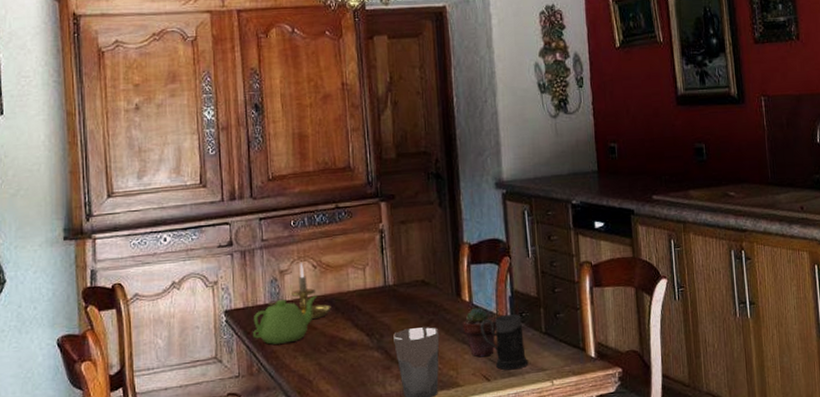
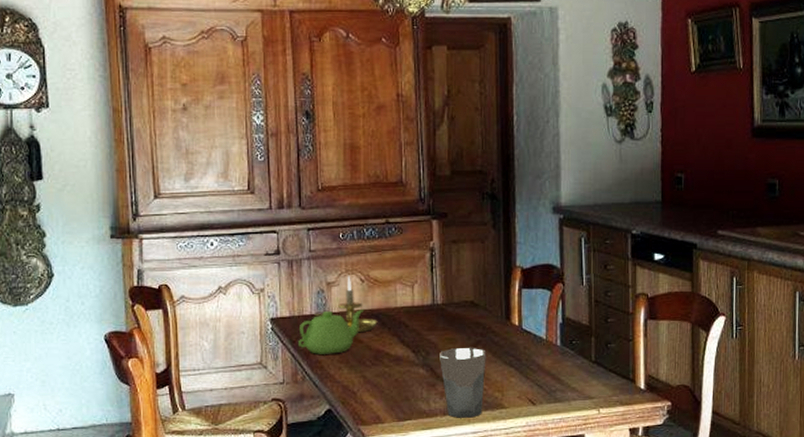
potted succulent: present [463,307,497,357] -> none [511,332,546,381]
mug: present [479,314,529,370] -> none [528,340,576,396]

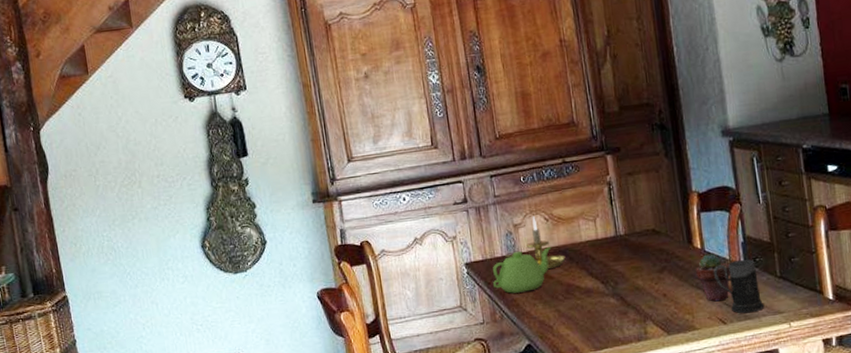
drinking glass: present [440,347,486,418] -> none [627,273,675,343]
potted succulent: none [511,332,546,381] -> present [696,253,731,302]
mug: none [528,340,576,396] -> present [713,259,765,314]

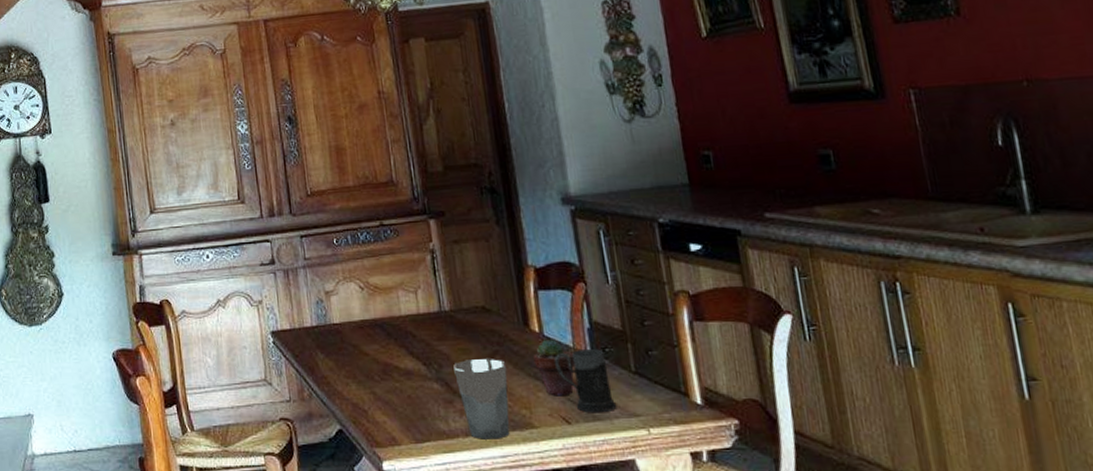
teapot: present [493,247,552,293] -> none [301,319,367,369]
candle holder: present [505,216,566,270] -> none [315,284,383,345]
drinking glass: none [627,273,675,343] -> present [453,358,510,440]

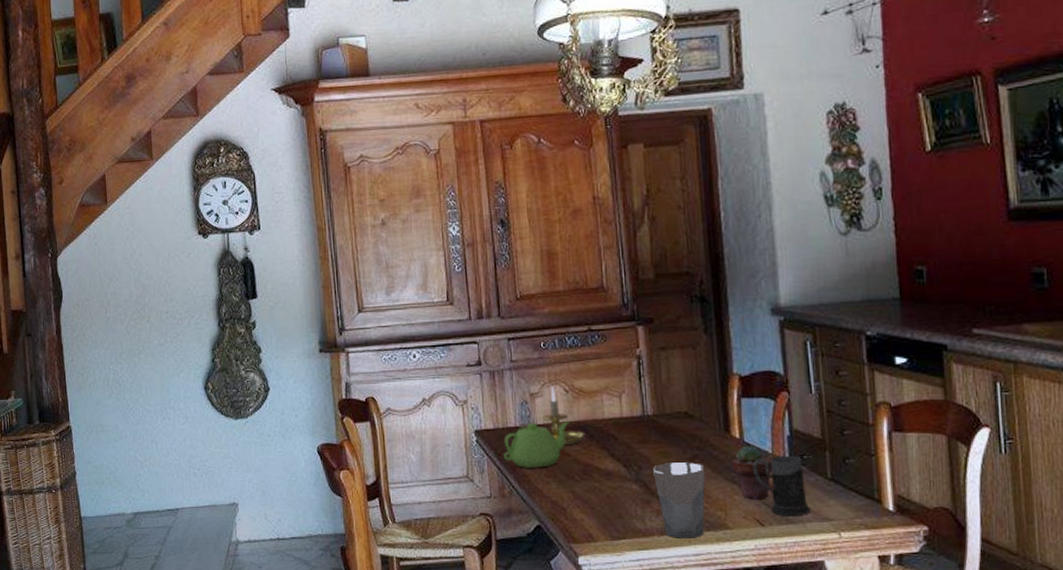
teapot: none [301,319,367,369] -> present [504,421,571,468]
candle holder: none [315,284,383,345] -> present [519,386,585,446]

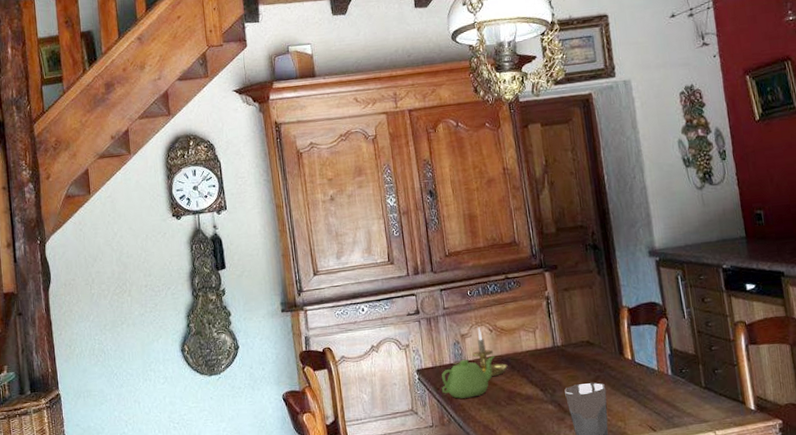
potted succulent: present [732,445,773,500] -> none [627,364,659,410]
mug: present [752,455,811,517] -> none [643,370,691,422]

